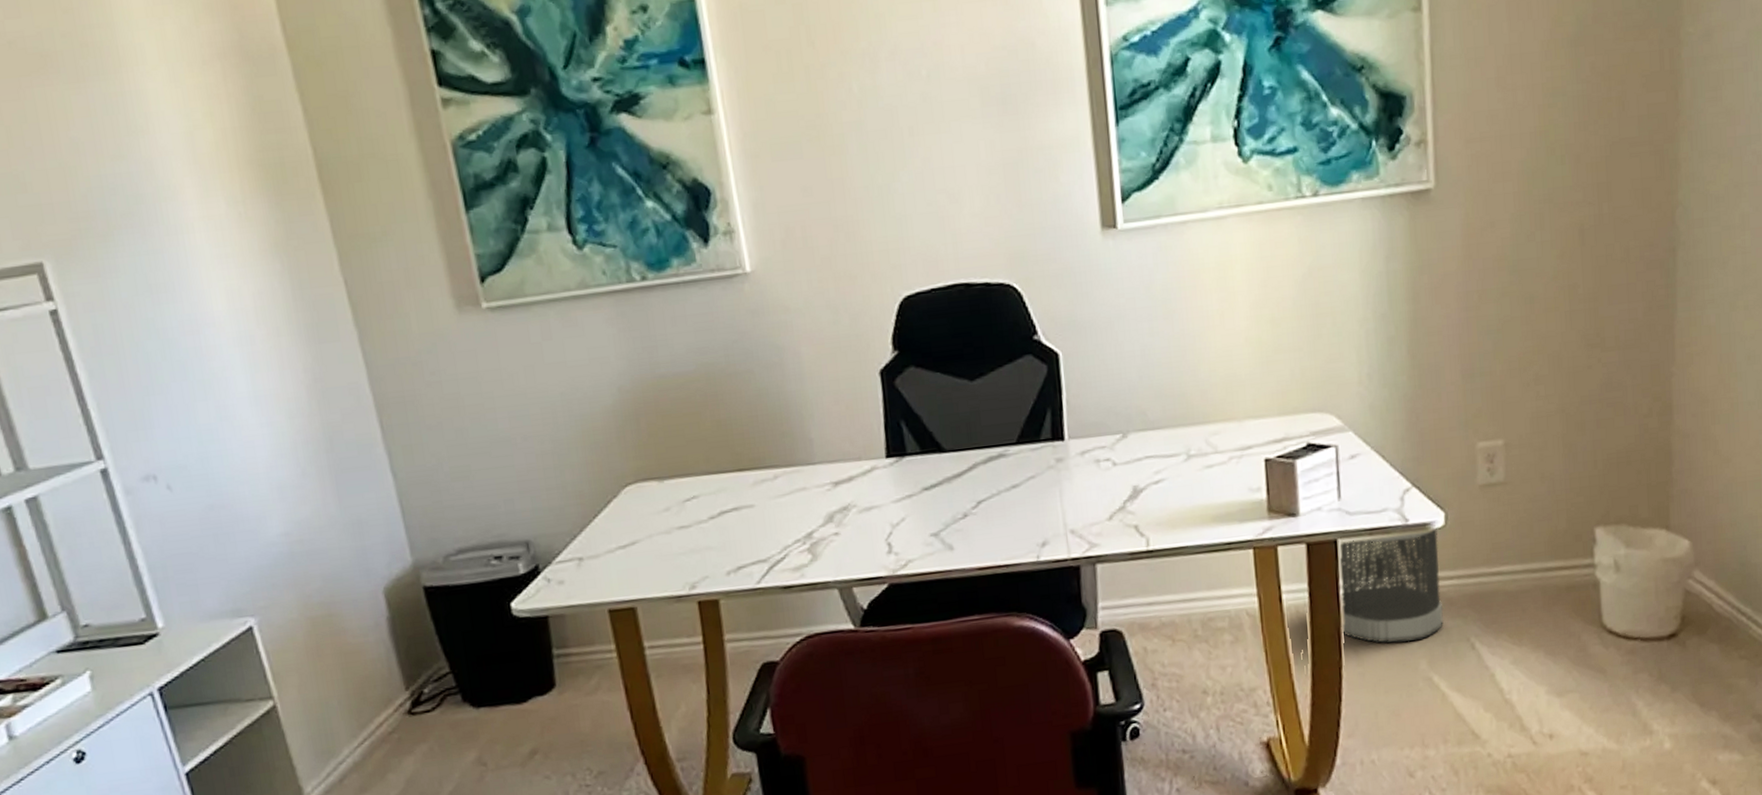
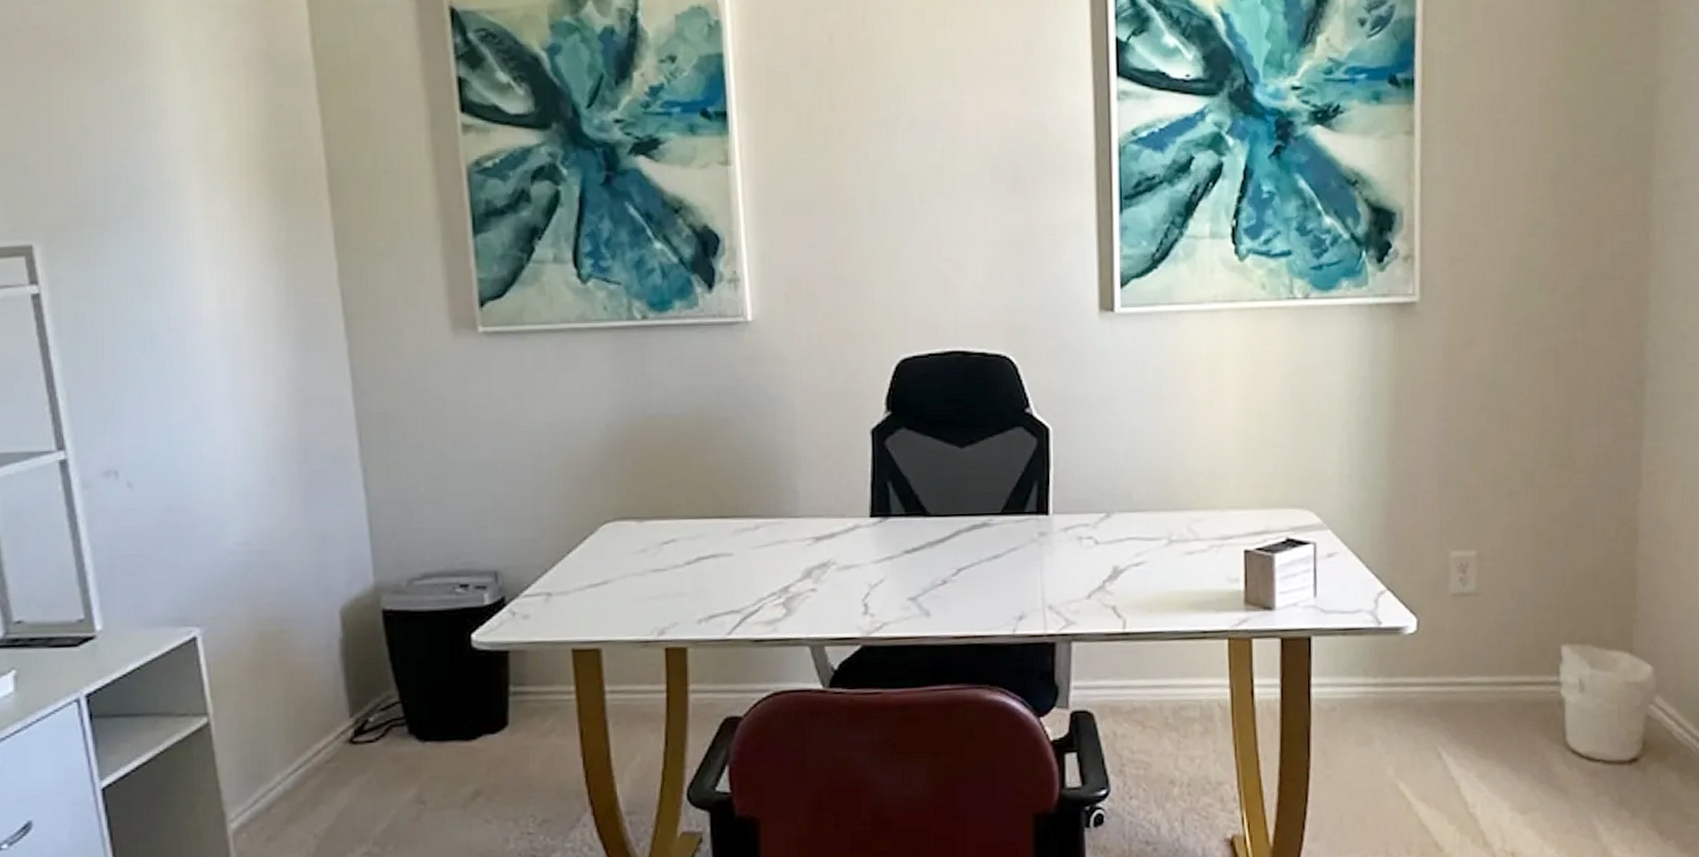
wastebasket: present [1339,528,1444,643] -> none [1311,634,1412,747]

